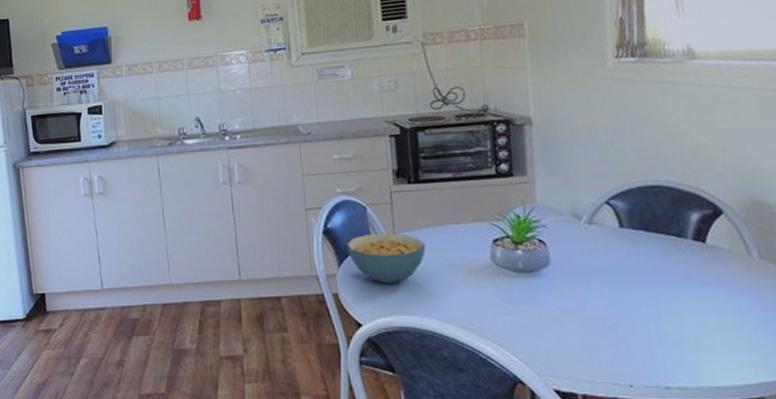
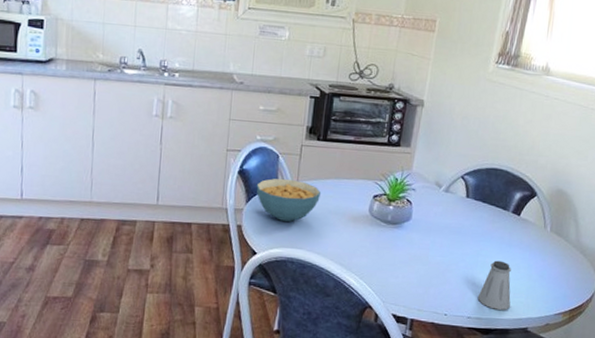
saltshaker: none [672,306,727,374] -> present [477,260,511,310]

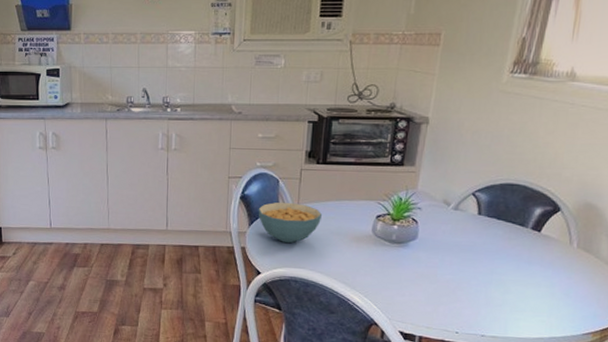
saltshaker: present [477,260,511,310] -> none [492,278,531,329]

